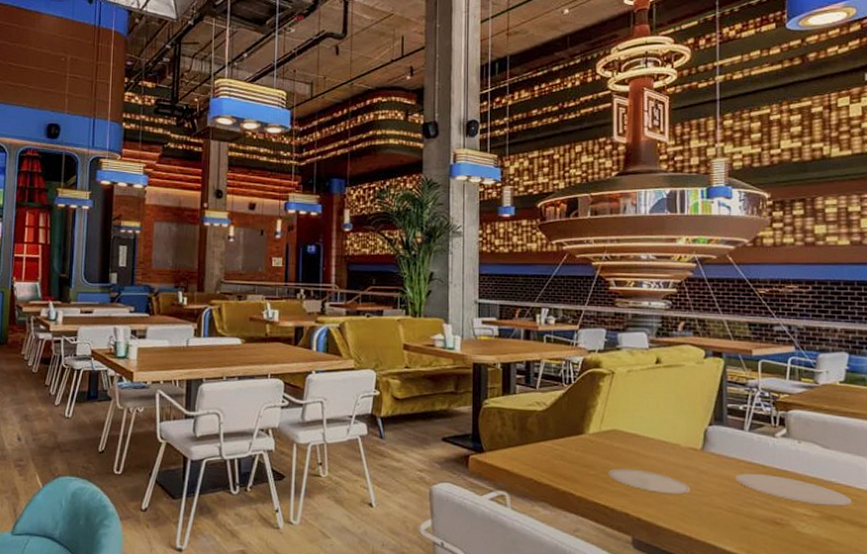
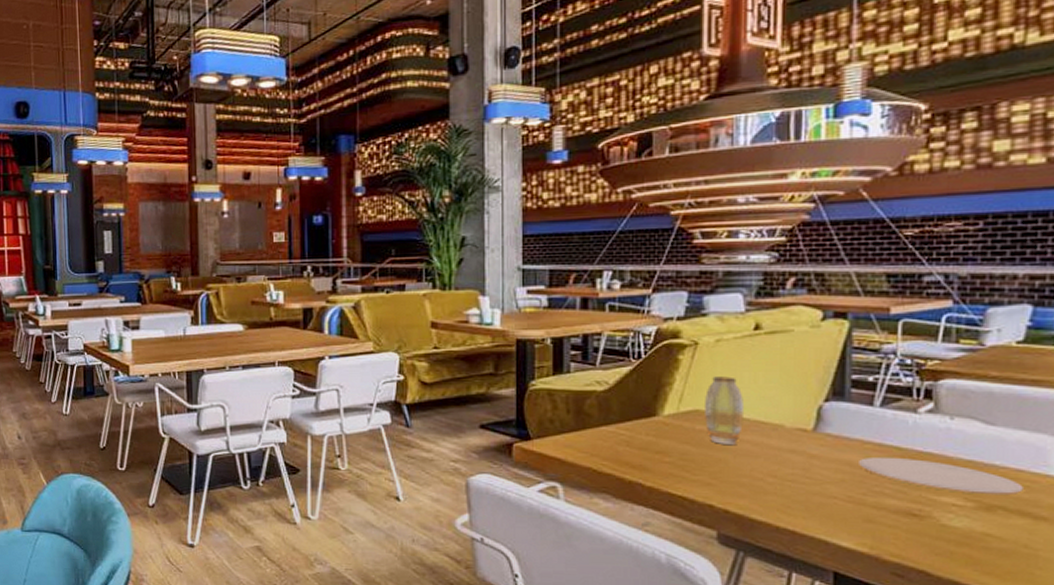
plate: present [608,468,691,495] -> none [687,454,797,483]
vase: none [621,401,650,460] -> present [705,376,743,444]

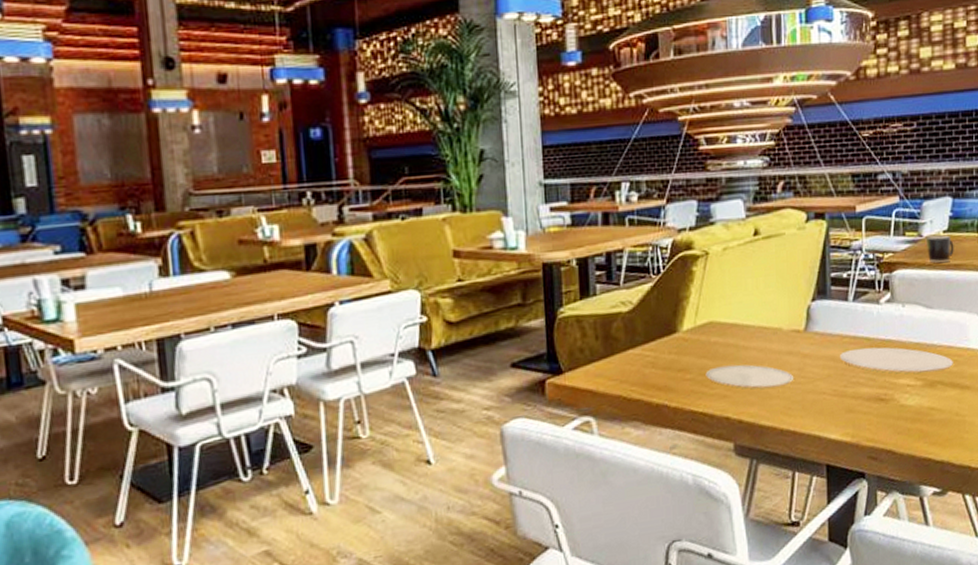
plate: none [687,454,797,483] -> present [705,364,794,389]
vase: present [705,376,743,444] -> none [717,284,750,354]
mug: none [989,346,1033,377] -> present [925,235,954,264]

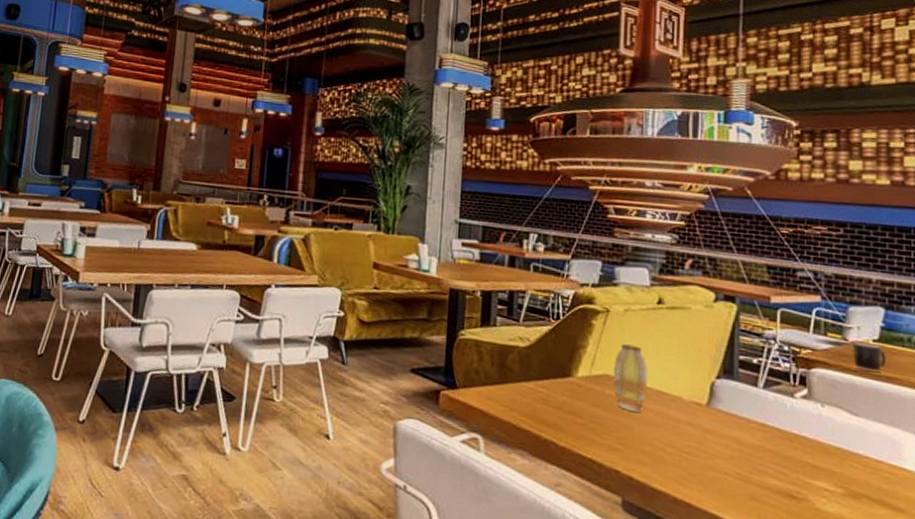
plate: present [705,364,794,389] -> none [597,418,693,455]
vase: none [717,284,750,354] -> present [613,344,647,412]
plate: present [840,347,953,374] -> none [746,436,883,485]

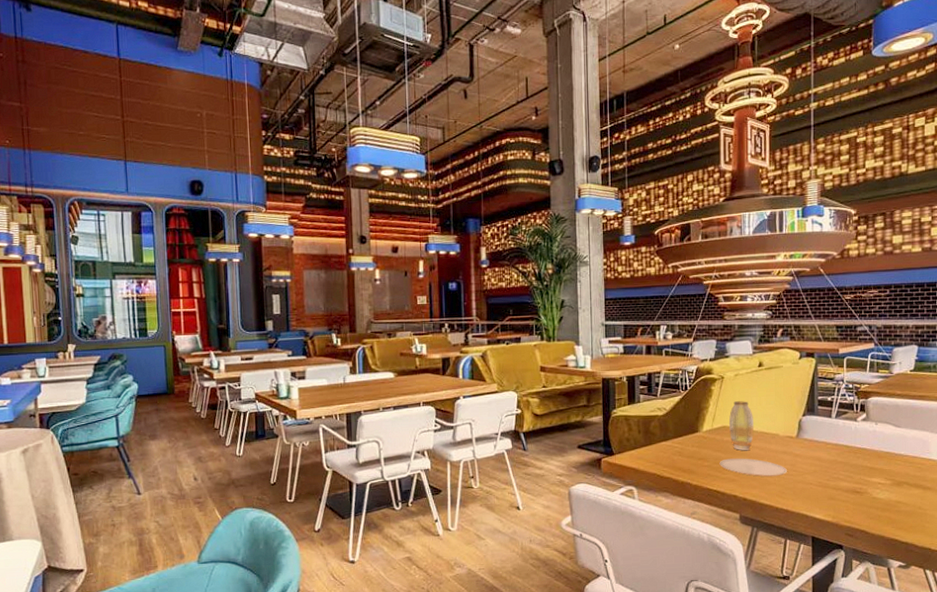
plate: none [597,418,693,455] -> present [719,458,788,477]
mug: present [851,342,886,373] -> none [895,373,919,394]

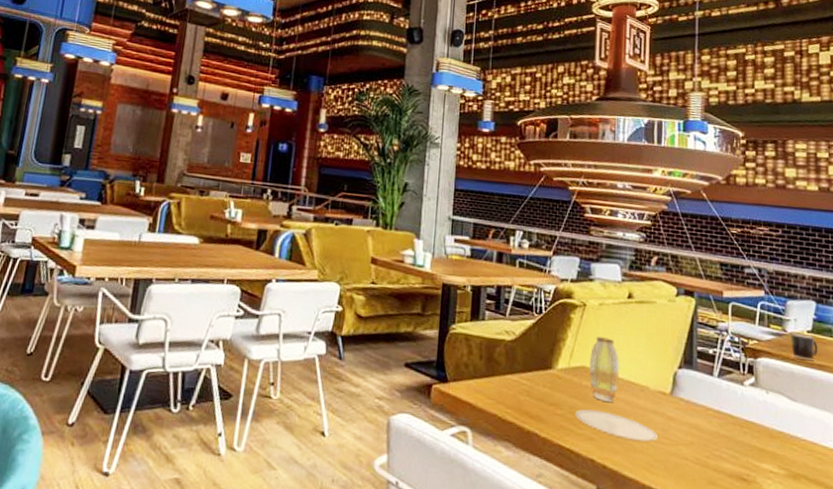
mug: none [895,373,919,394] -> present [789,333,818,361]

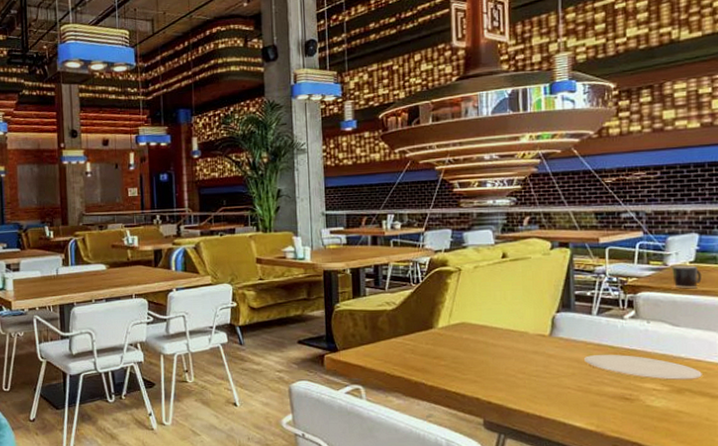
plate: present [575,409,658,442] -> none [458,357,540,379]
vase: present [589,336,619,402] -> none [469,295,498,349]
plate: none [704,422,818,466] -> present [584,354,702,381]

